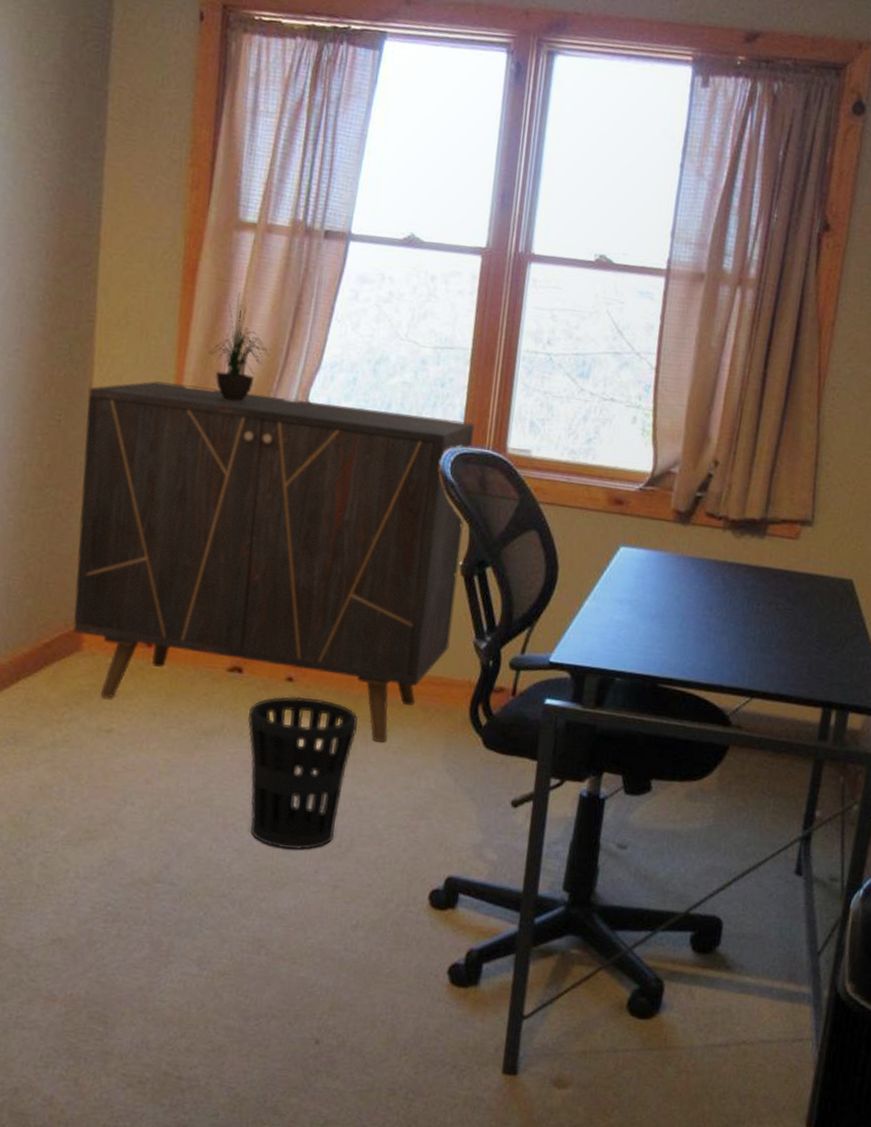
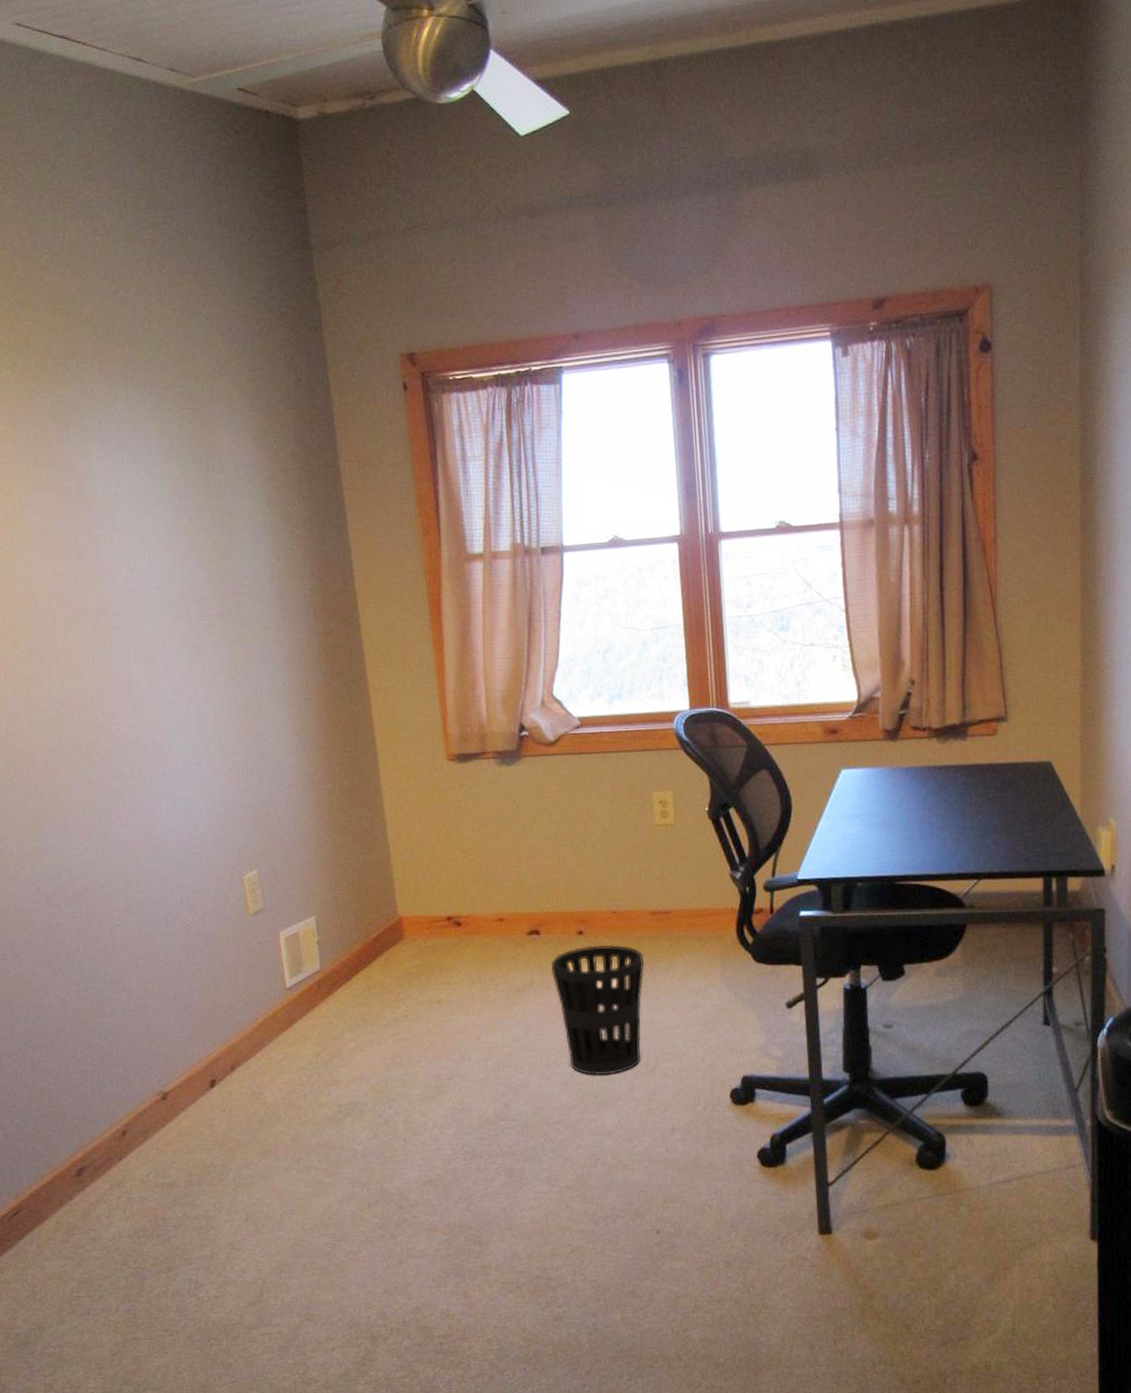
cabinet: present [73,381,475,743] -> none [370,687,710,975]
potted plant: present [207,292,270,402] -> none [462,614,514,708]

